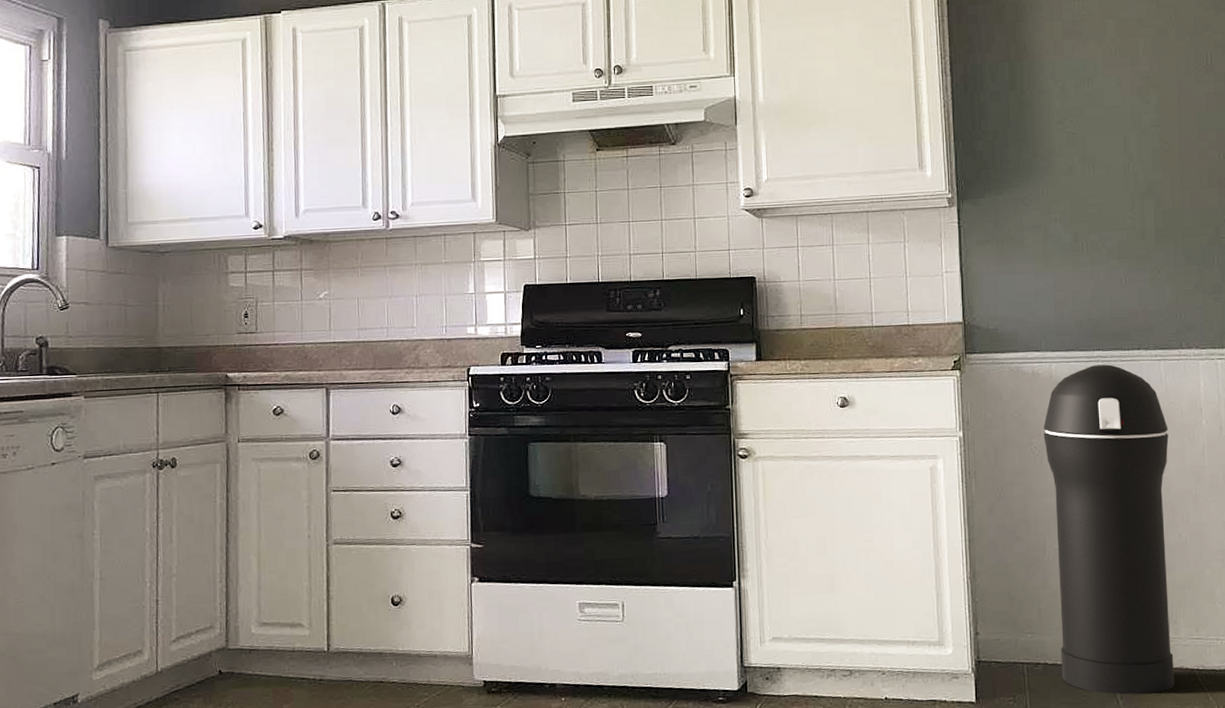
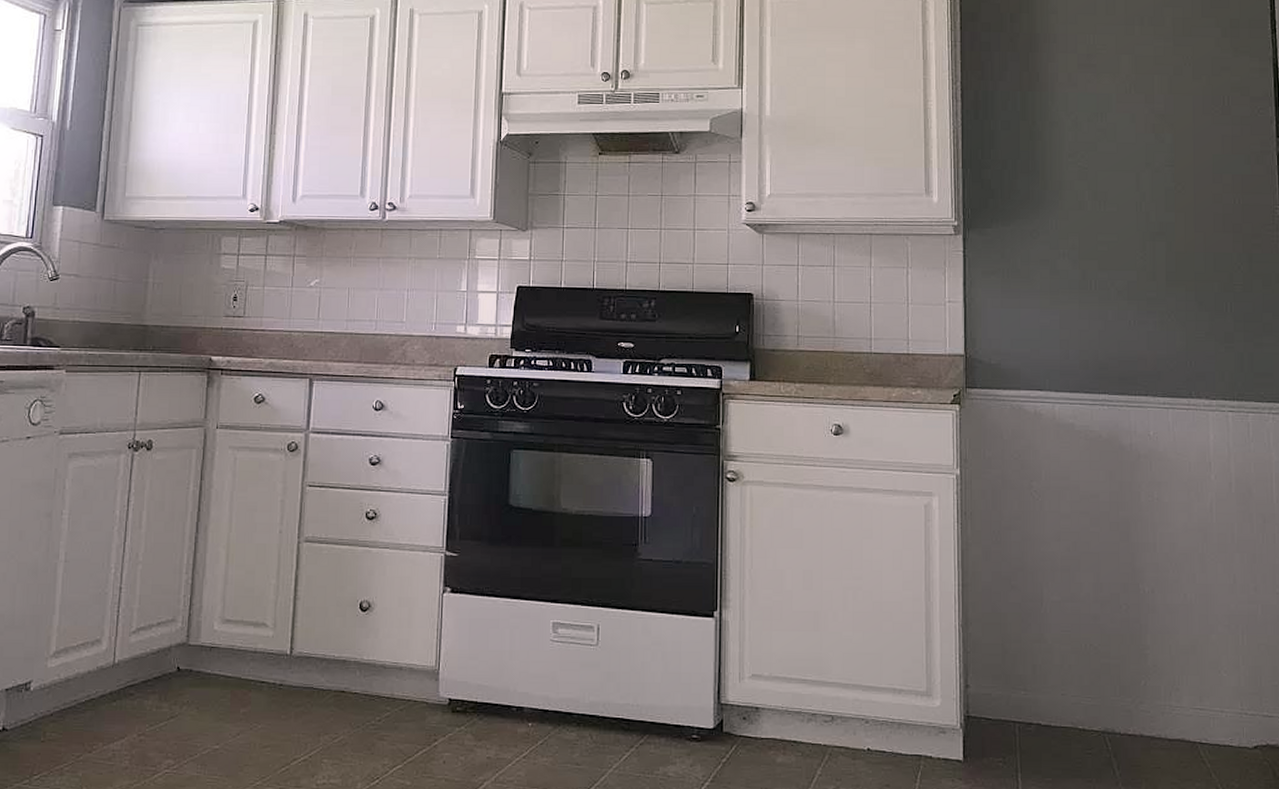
trash can: present [1043,364,1175,695] -> none [1044,409,1175,766]

